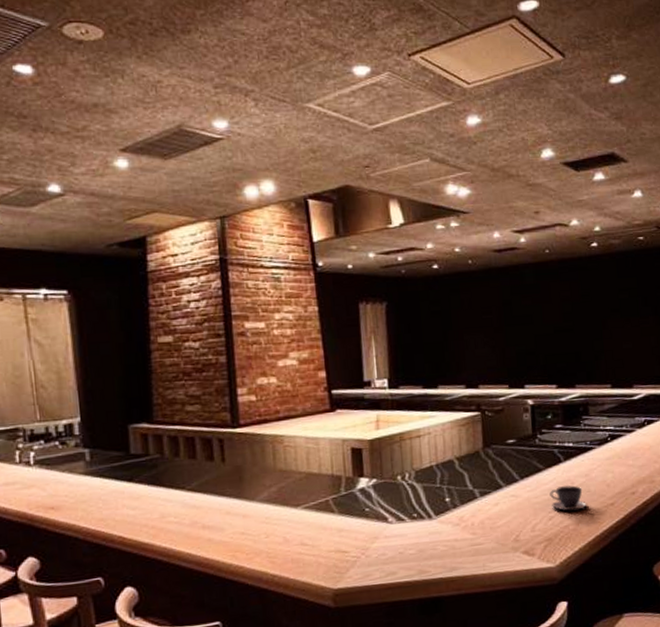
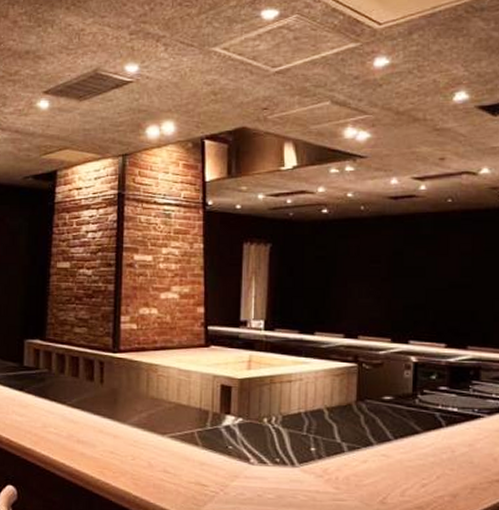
teacup: present [549,485,587,511] -> none [425,453,468,481]

